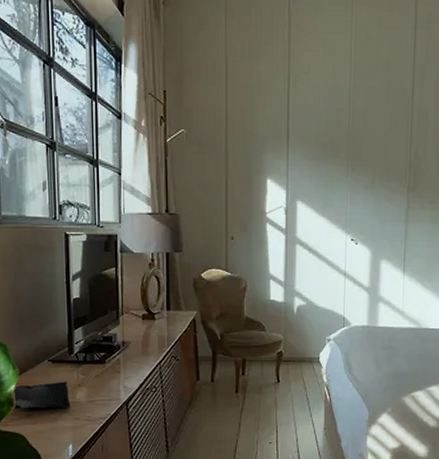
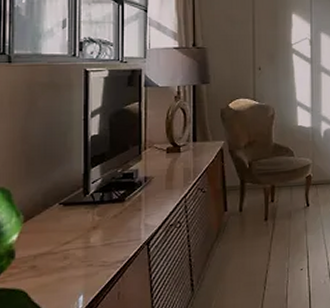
speaker: present [14,381,70,409] -> none [15,225,83,261]

